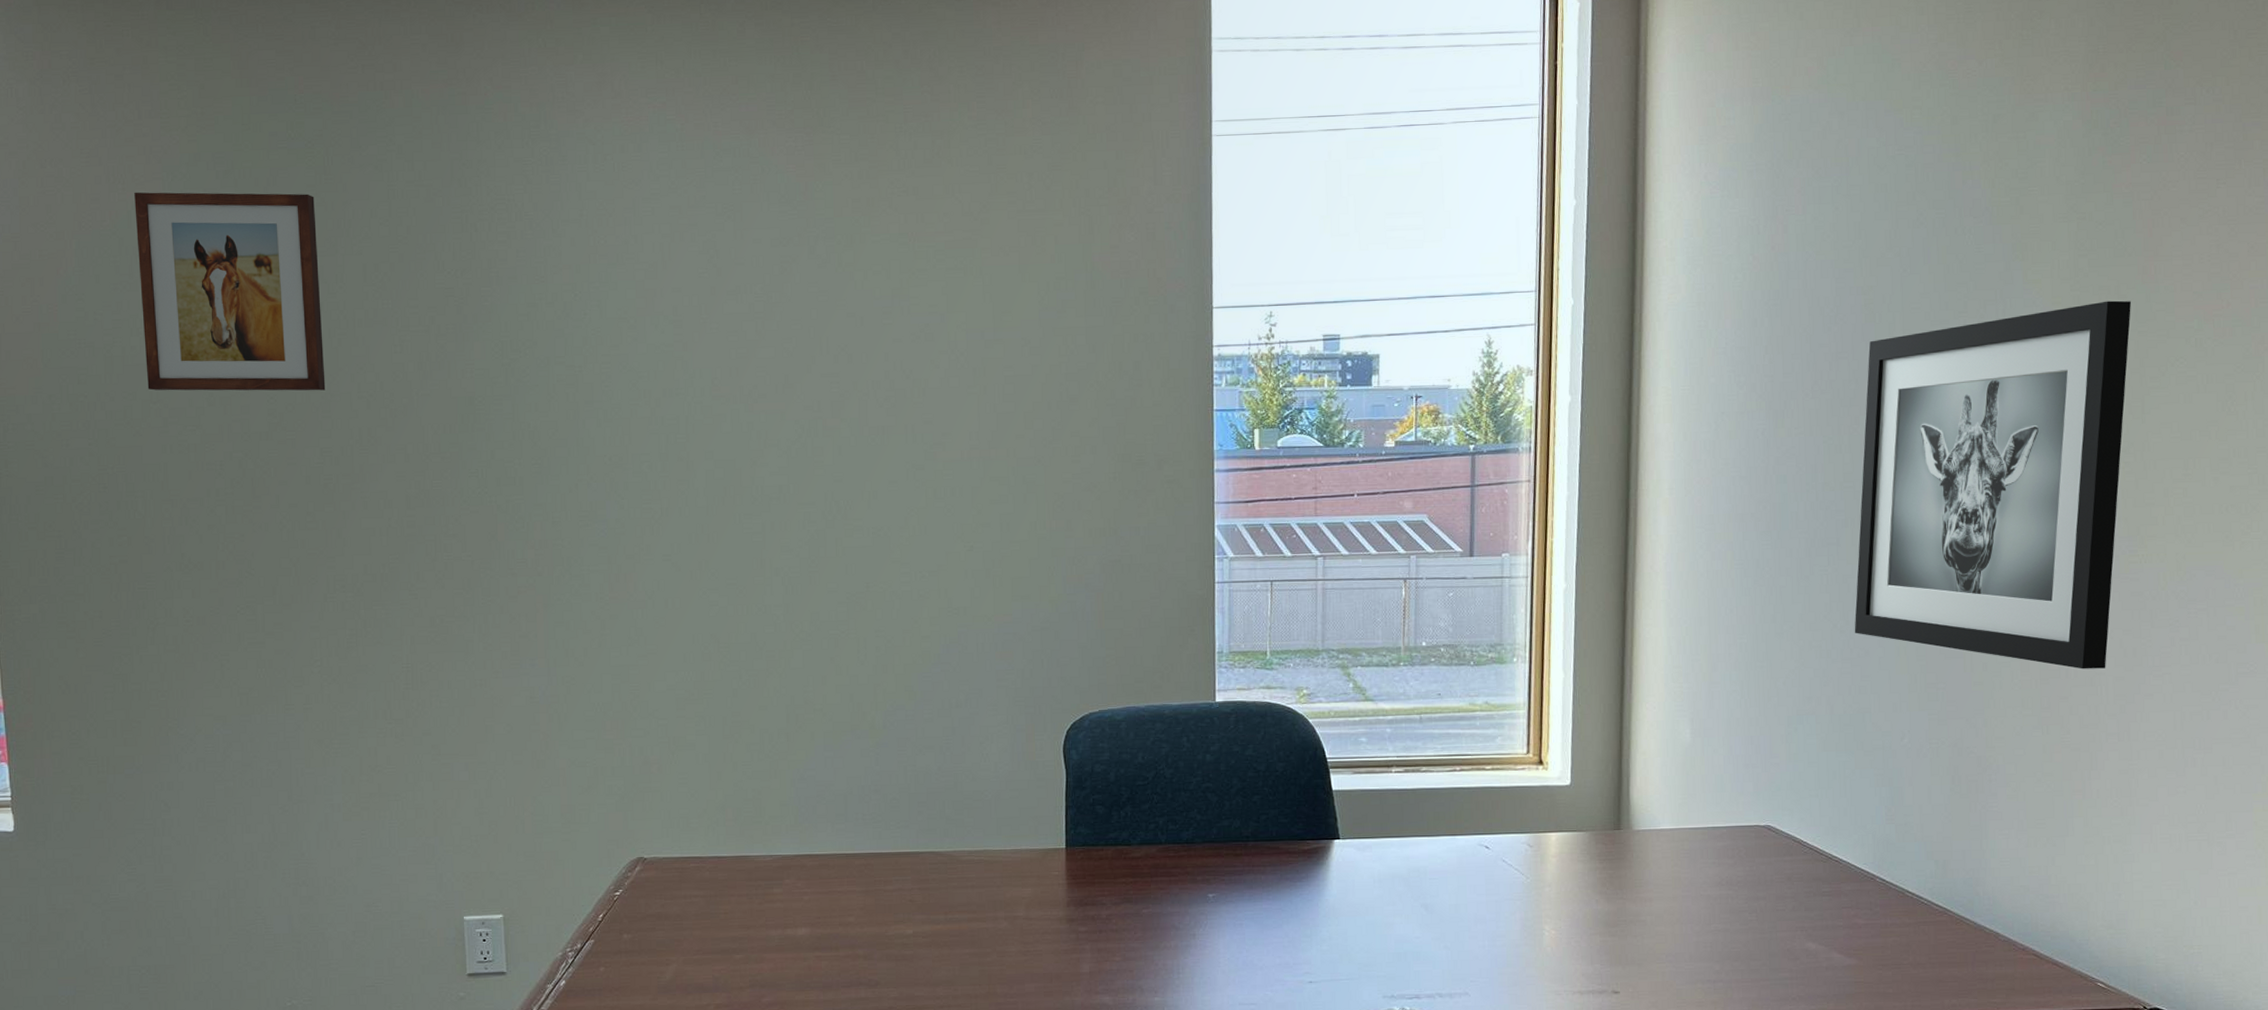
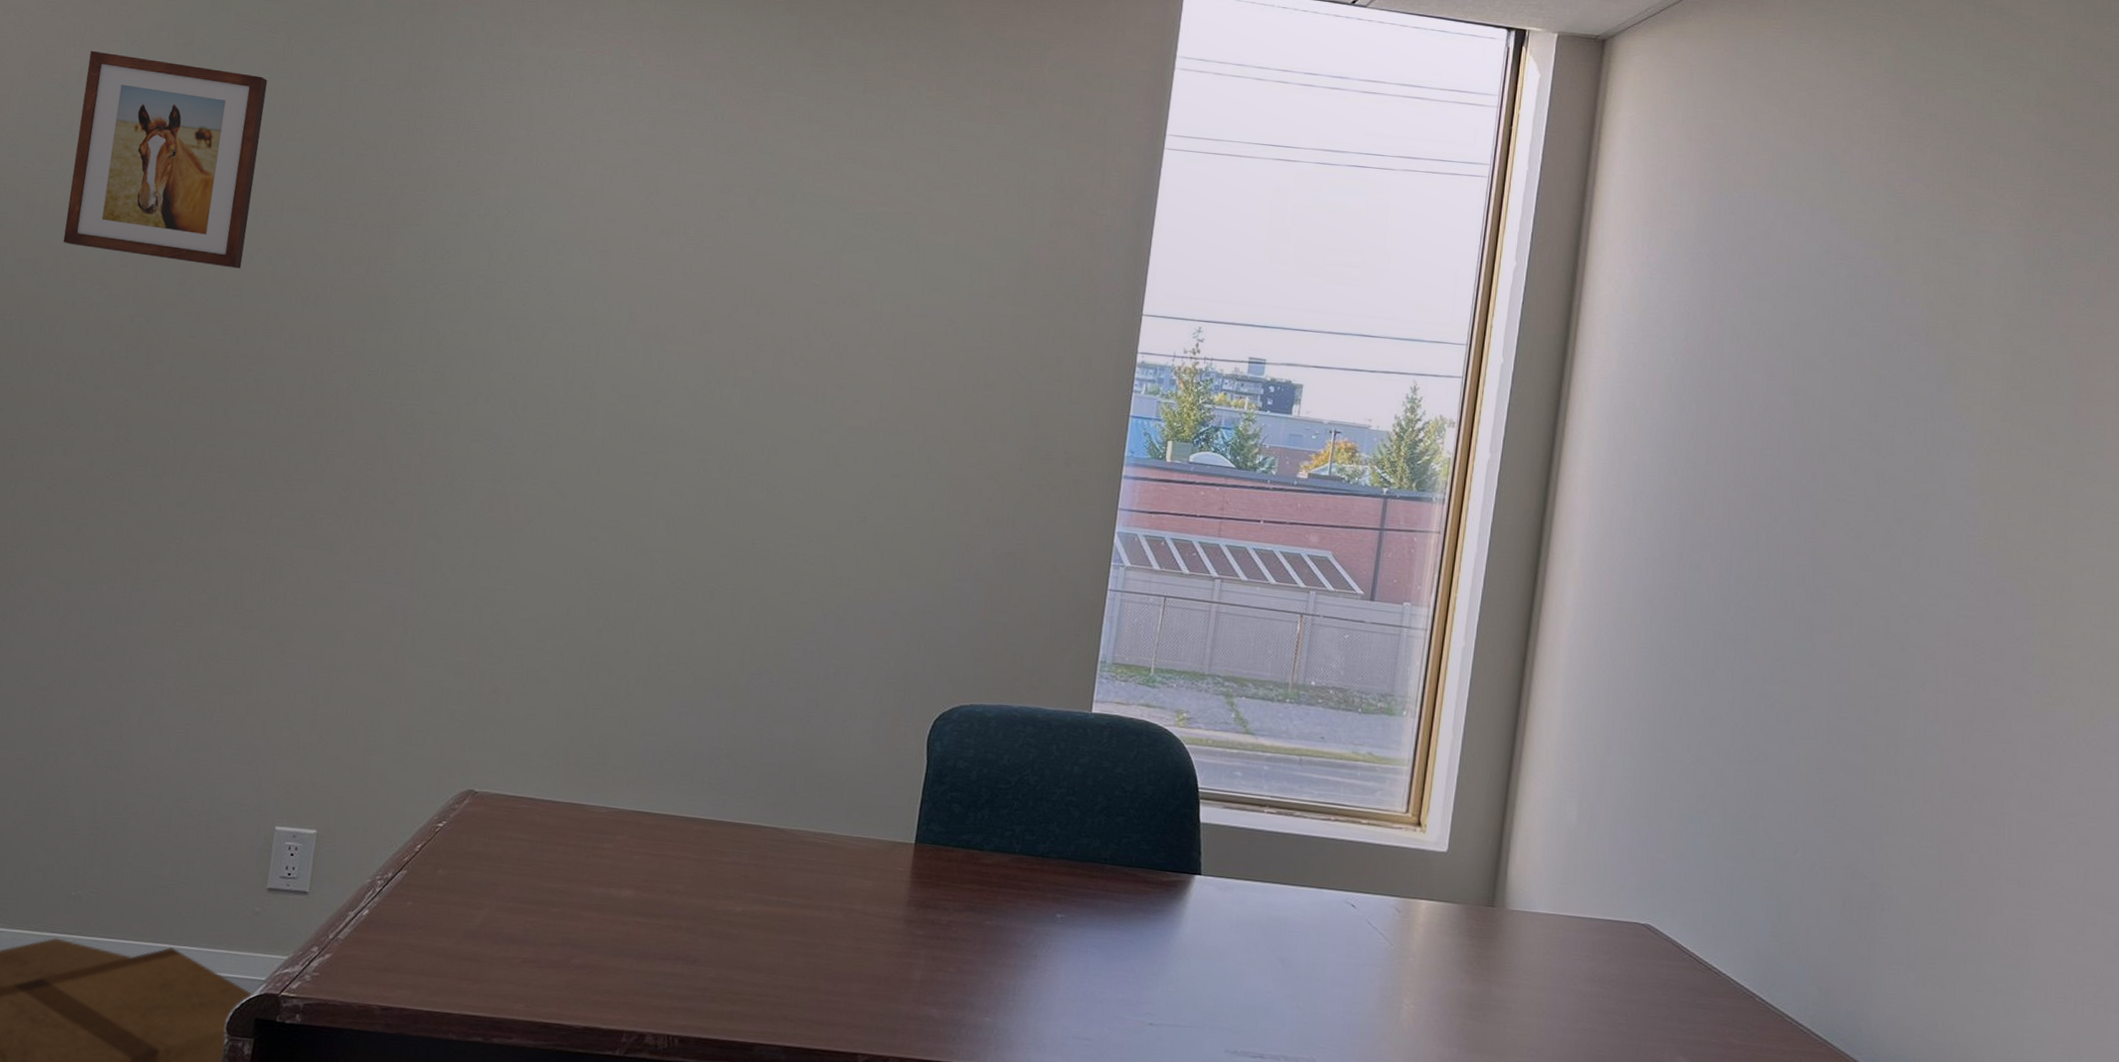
wall art: present [1854,300,2131,669] -> none [1755,435,2060,809]

